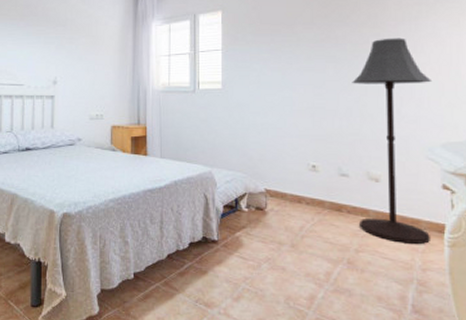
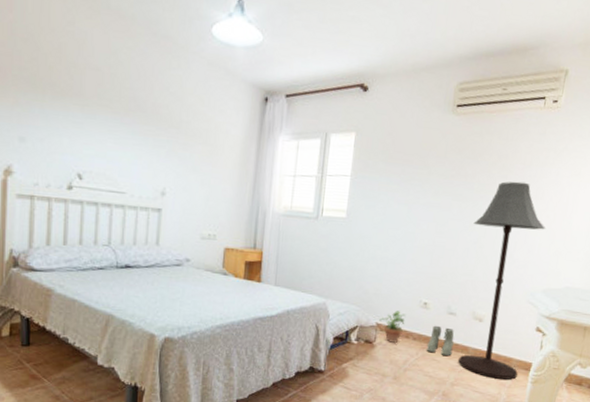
potted plant: none [268,175,295,210] -> present [379,310,406,344]
boots: none [322,188,351,220] -> present [426,325,454,356]

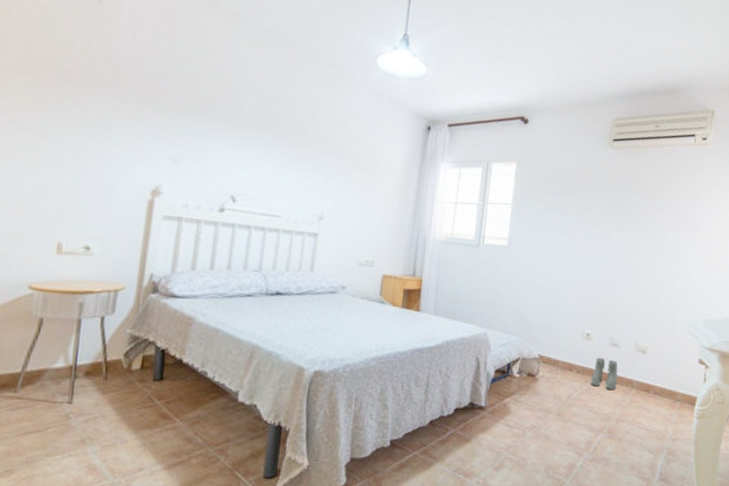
potted plant: present [379,310,406,344] -> none [542,342,569,377]
floor lamp: present [458,181,546,380] -> none [623,213,703,415]

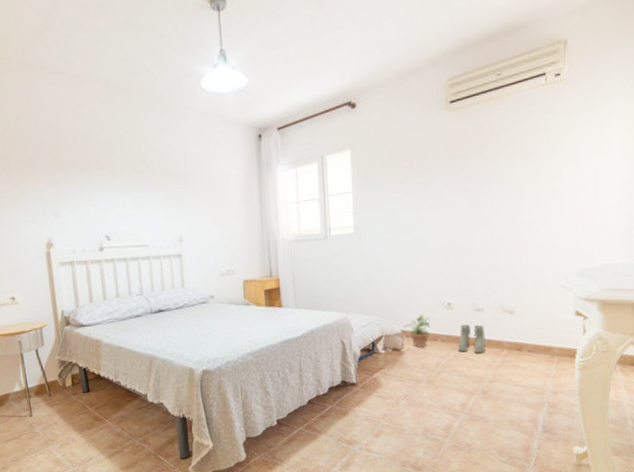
potted plant: none [542,342,569,377] -> present [404,315,431,348]

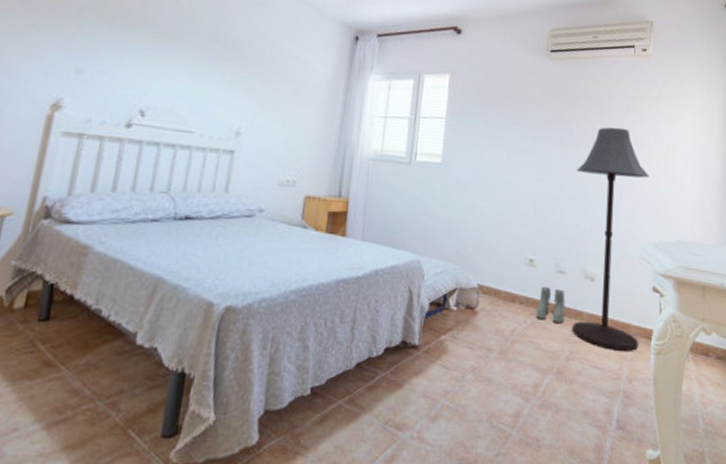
potted plant: present [404,315,431,348] -> none [481,269,511,310]
floor lamp: none [487,164,569,370] -> present [572,127,650,351]

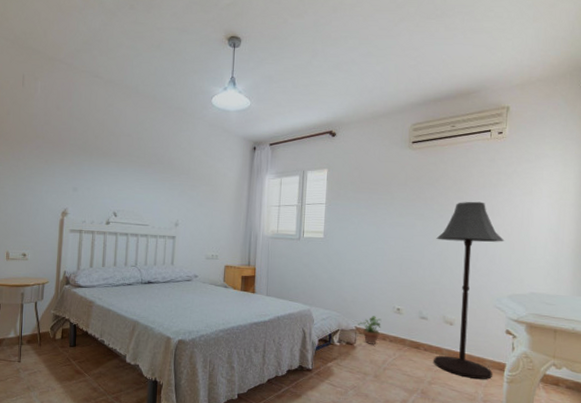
potted plant: none [481,269,511,310] -> present [358,316,382,346]
boots: present [535,286,566,323] -> none [402,328,428,356]

